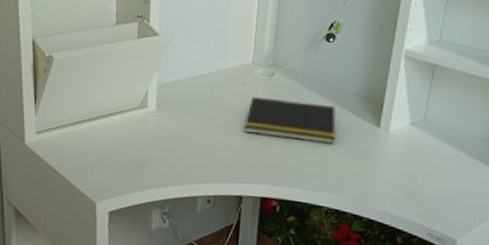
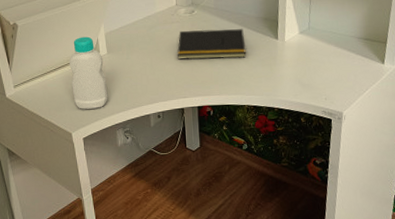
bottle: none [105,84,150,178] -> present [69,36,108,109]

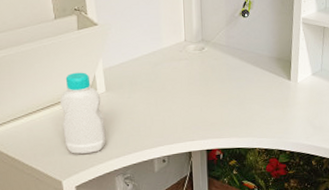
notepad: present [177,29,246,60] -> none [185,68,259,100]

